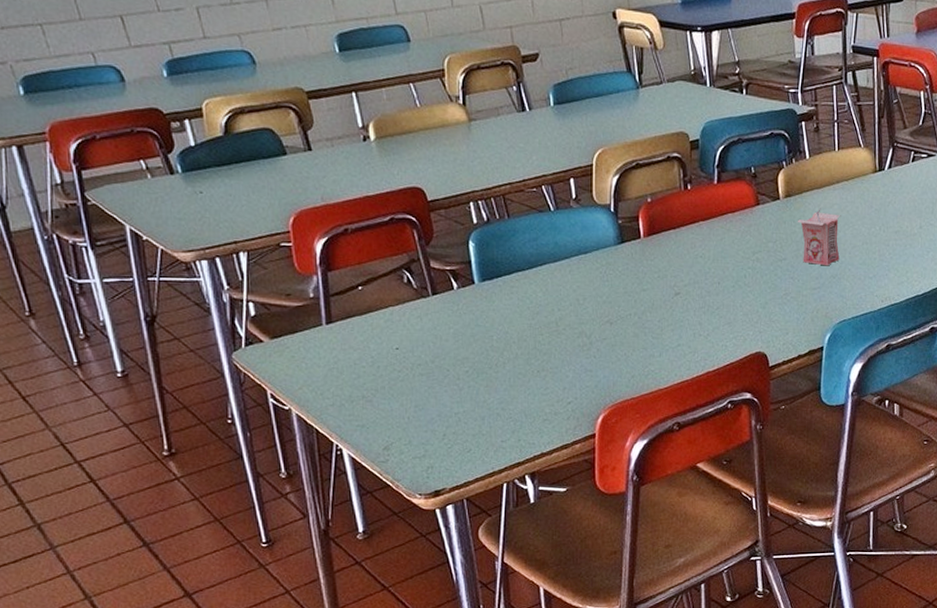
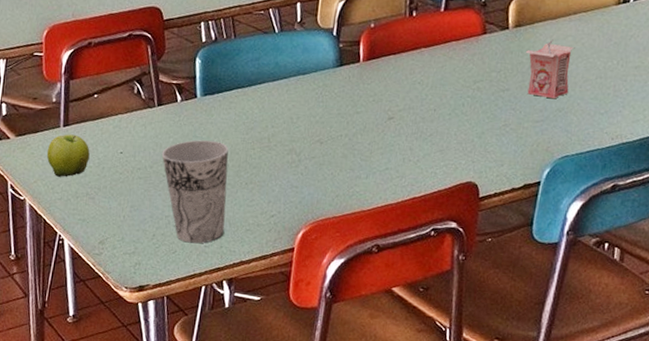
fruit: none [310,332,361,381] -> present [46,134,90,177]
cup: none [442,329,521,439] -> present [161,140,229,244]

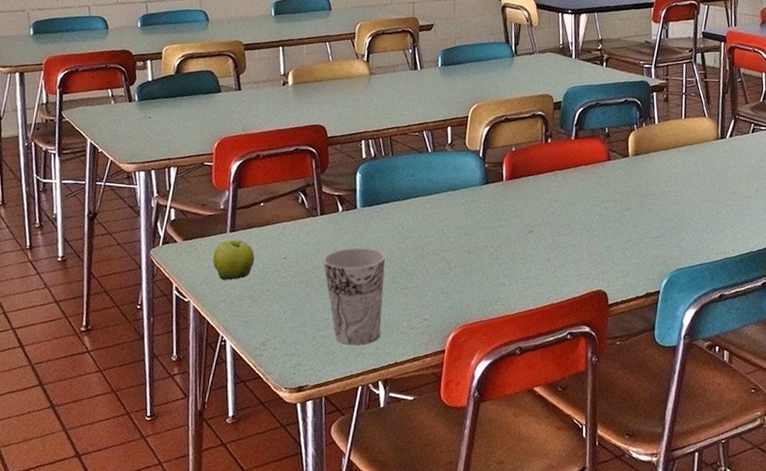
juice box: present [525,39,575,99] -> none [643,167,684,219]

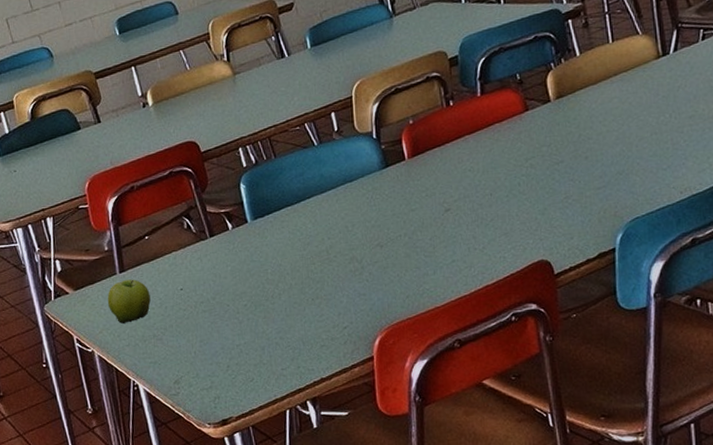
cup: present [322,247,385,346] -> none [222,262,300,369]

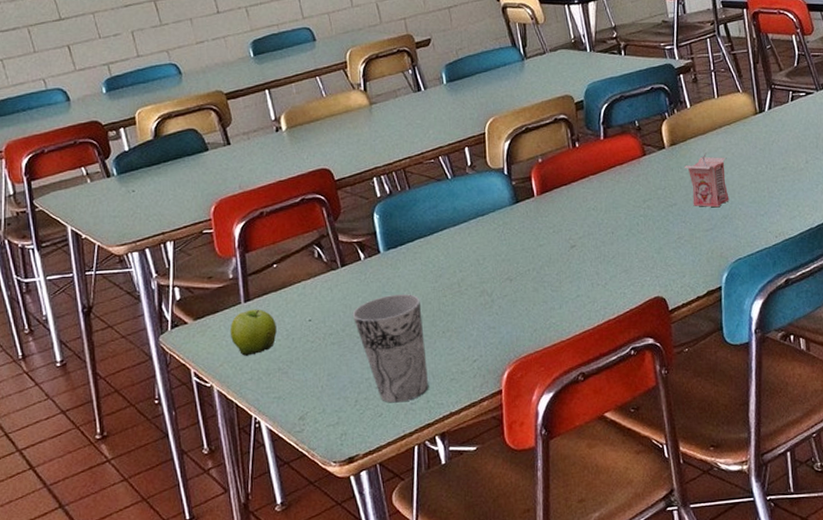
cup: none [222,262,300,369] -> present [352,294,429,403]
juice box: none [572,104,626,163] -> present [684,153,729,208]

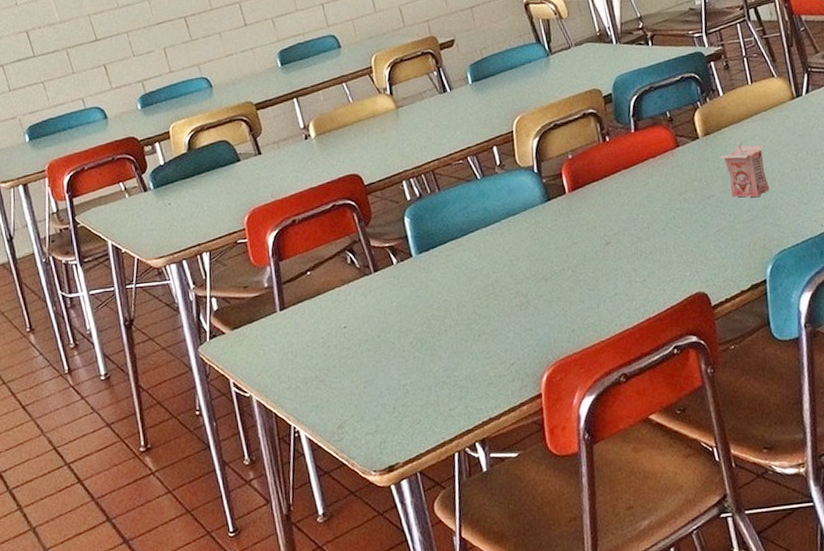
fruit: present [229,309,277,356] -> none [266,317,313,365]
cup: present [352,294,429,403] -> none [386,297,467,410]

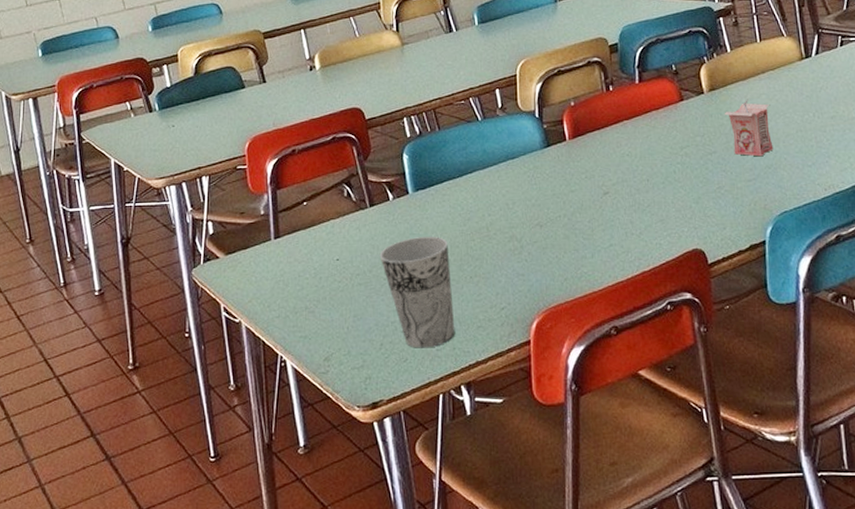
cup: none [386,297,467,410] -> present [379,237,456,348]

